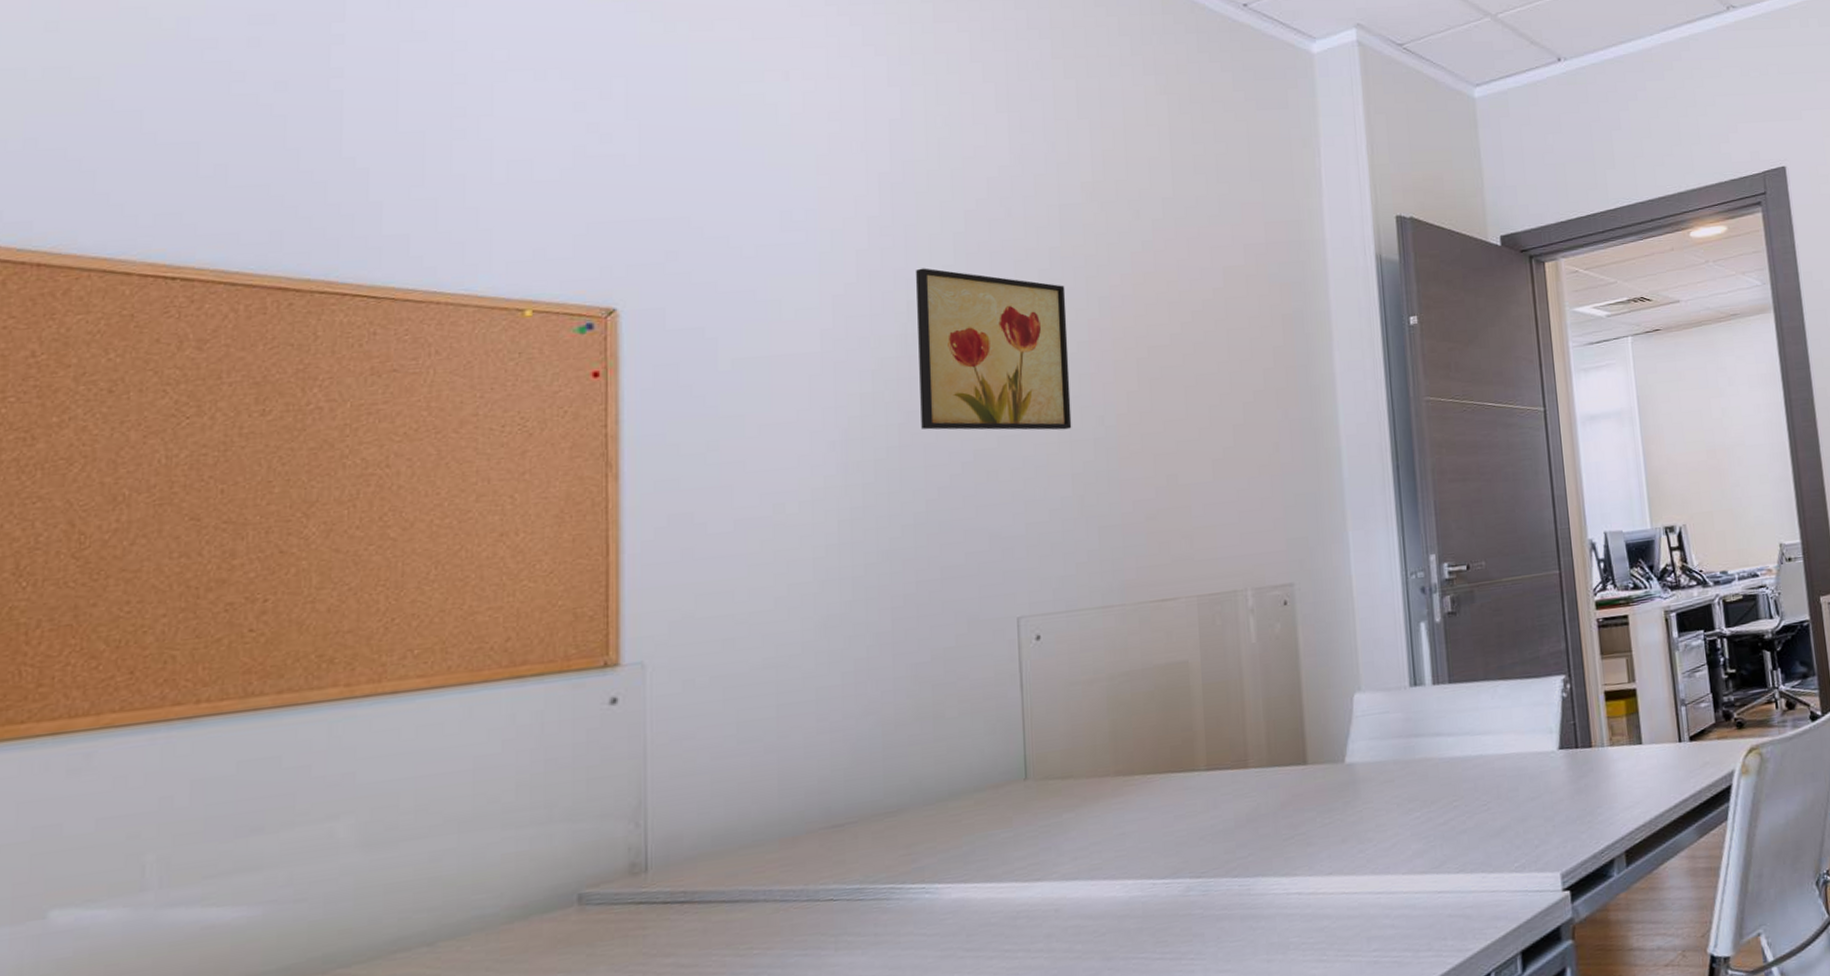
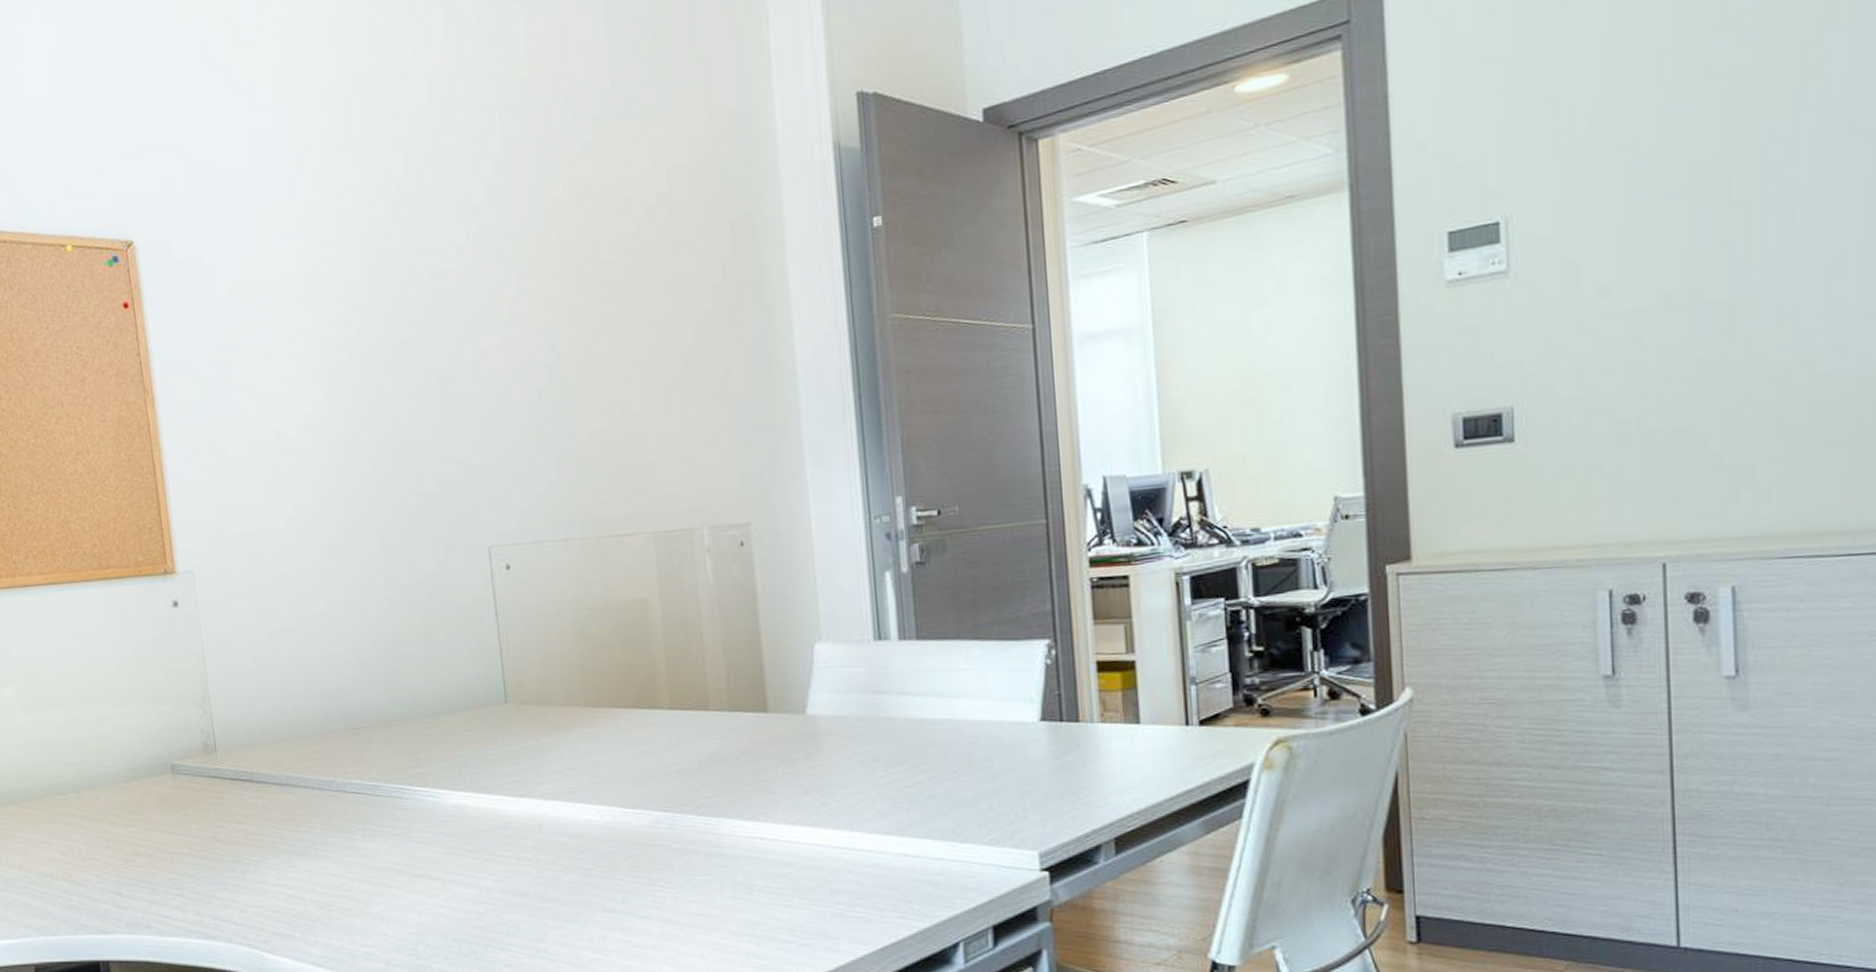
wall art: present [916,268,1072,430] -> none [372,185,526,357]

